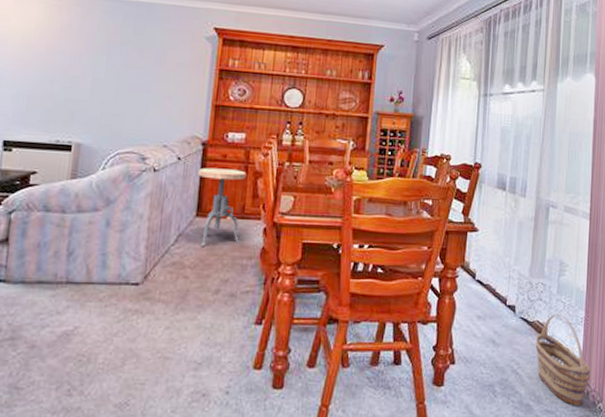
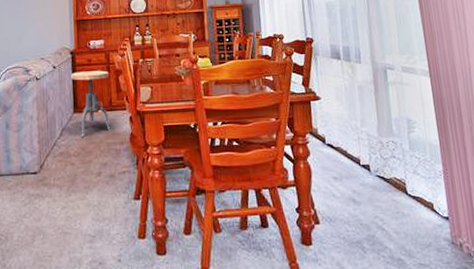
basket: present [535,314,591,406] -> none [395,170,461,258]

